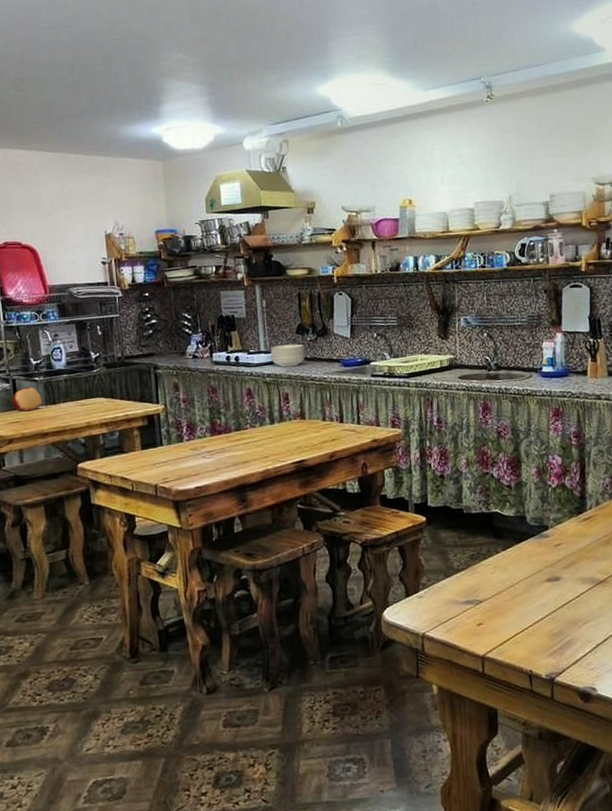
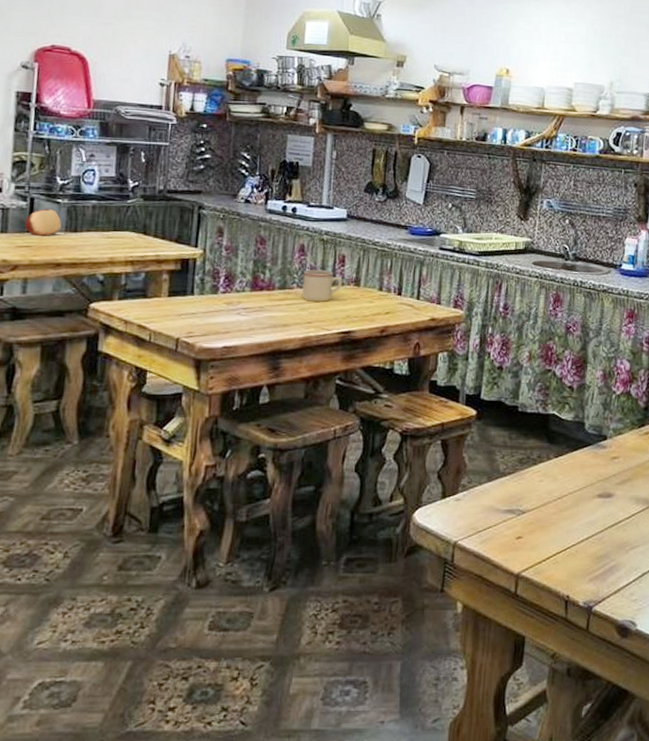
mug: none [254,408,290,439] -> present [302,269,343,302]
bowl: present [271,344,306,368] -> none [333,202,372,227]

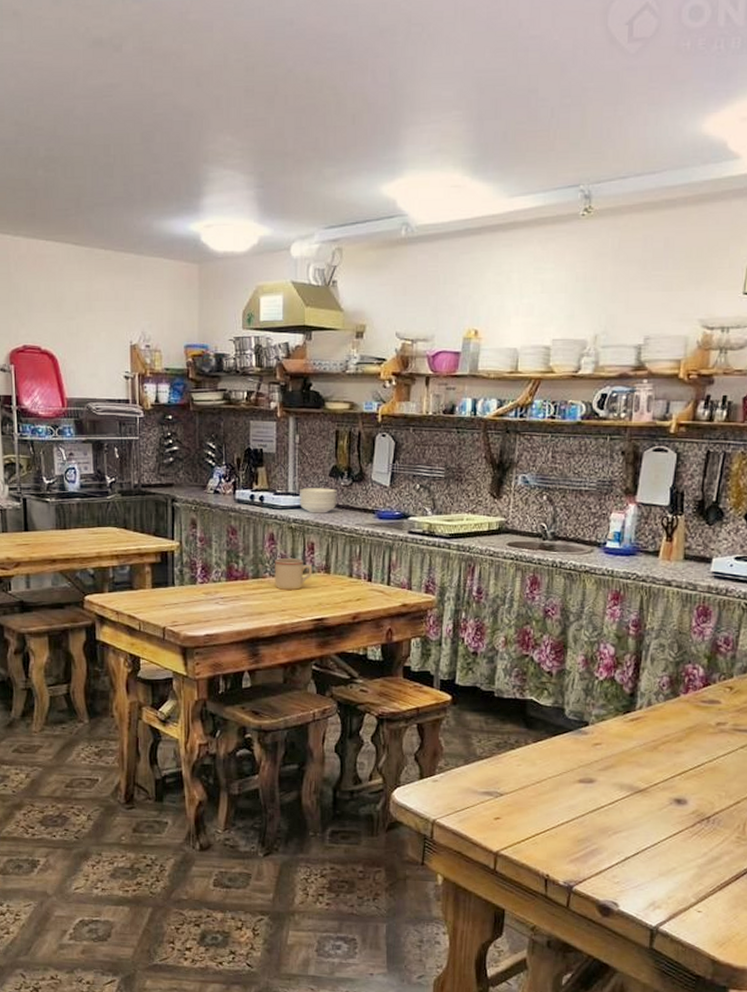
bread loaf: present [24,208,62,237] -> none [21,507,53,535]
bowl: none [333,202,372,227] -> present [300,488,337,513]

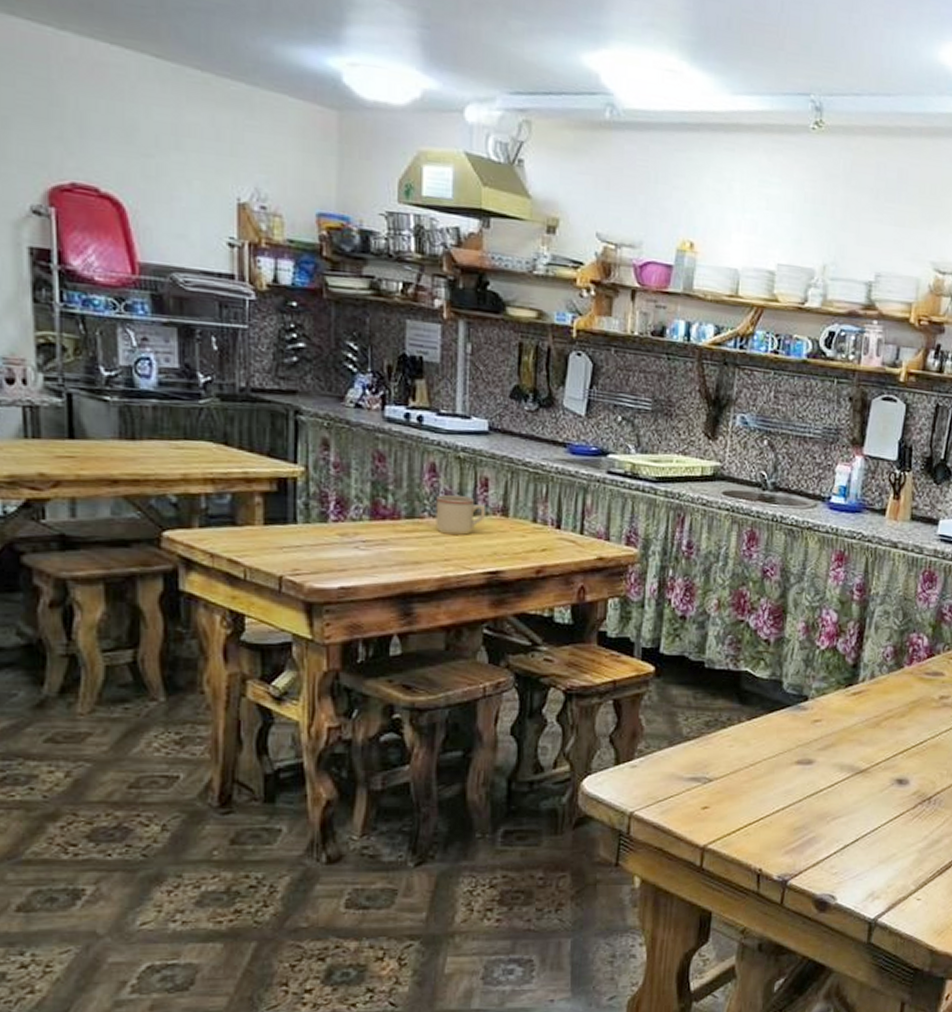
bowl: present [300,488,337,513] -> none [471,409,520,443]

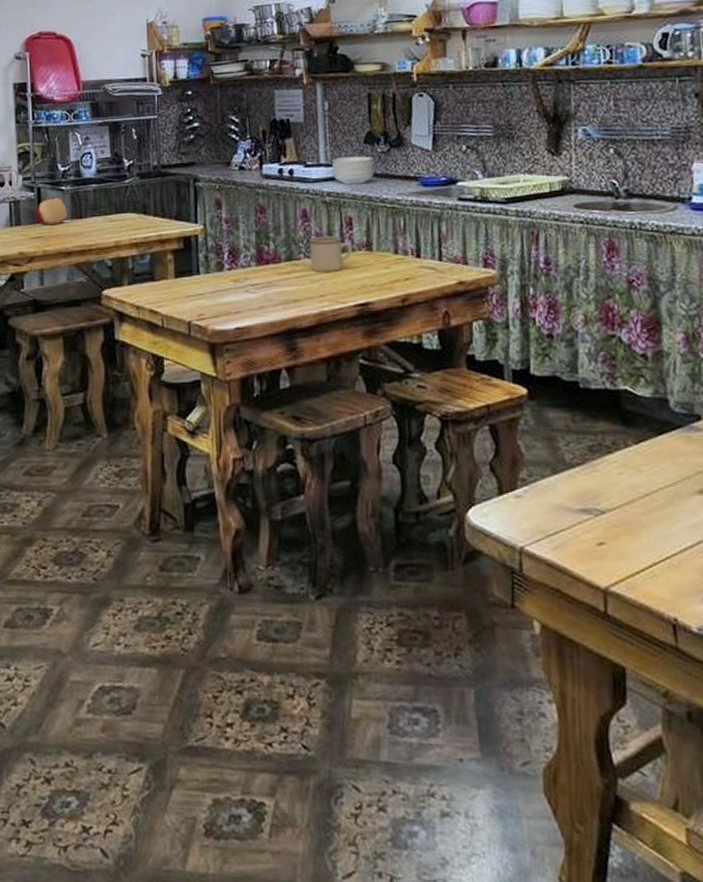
bread loaf: none [63,407,114,446] -> present [35,196,68,227]
bowl: none [471,409,520,443] -> present [333,156,375,185]

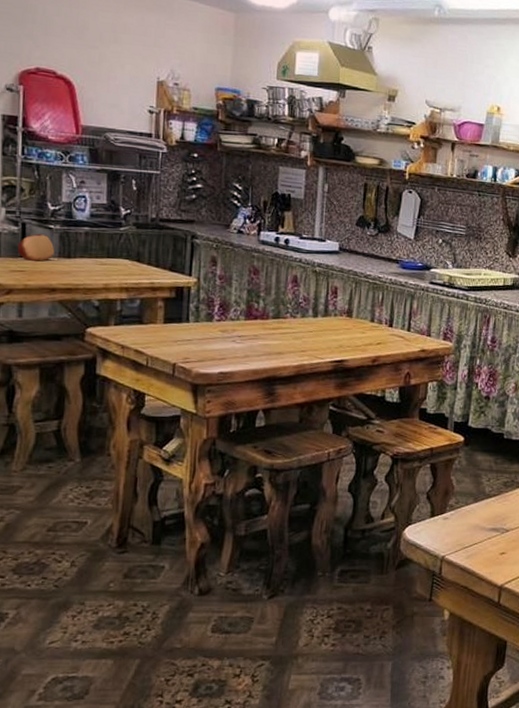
mug: present [309,235,353,272] -> none [295,300,335,332]
bowl: present [333,156,375,185] -> none [325,234,363,260]

